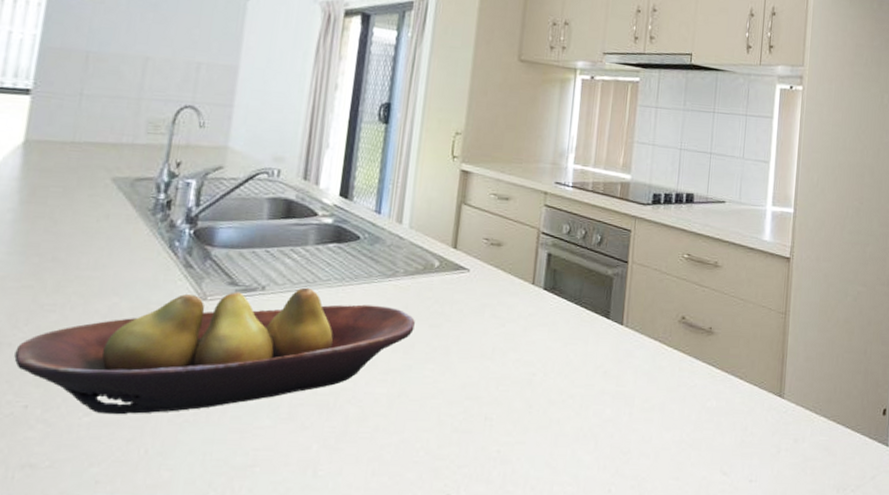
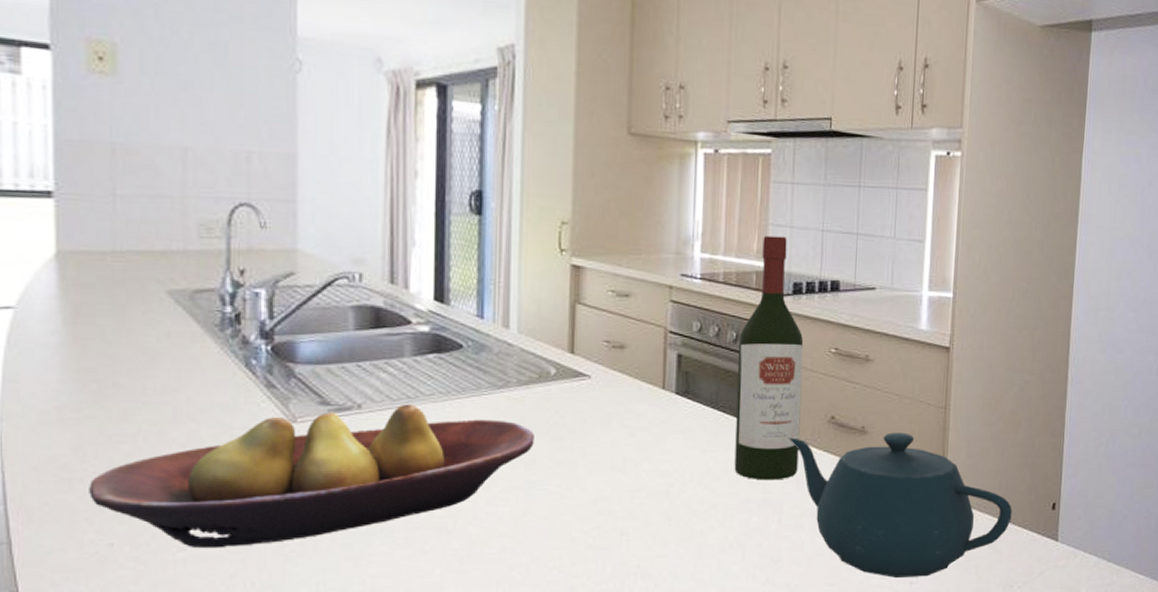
wine bottle: none [592,151,660,375] -> present [734,235,804,481]
teapot: none [642,334,846,475] -> present [788,432,1012,578]

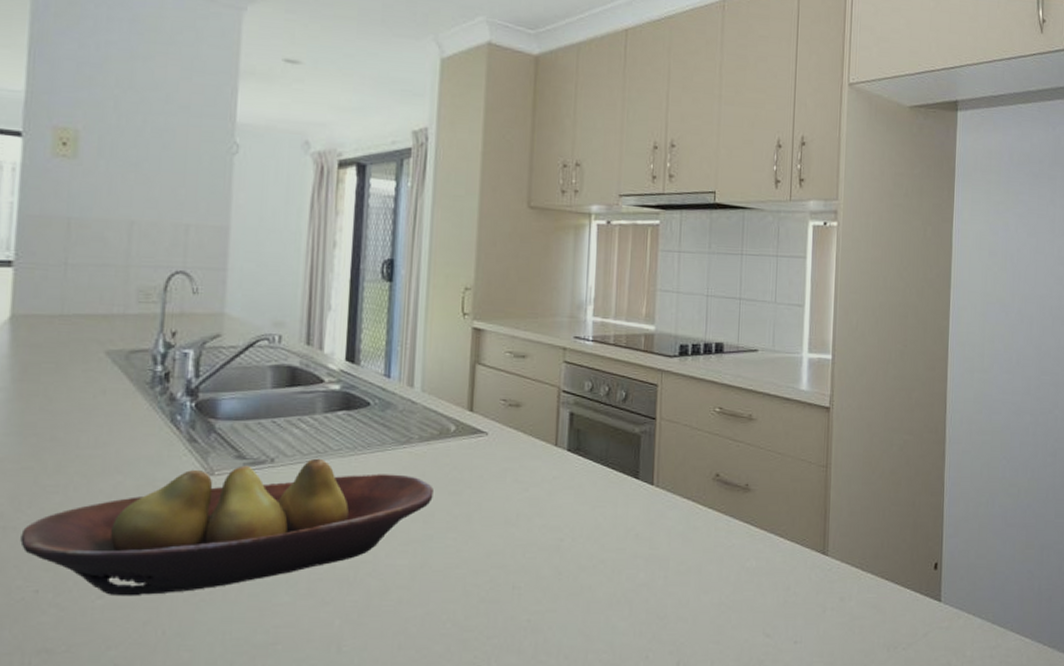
wine bottle: present [734,235,804,481] -> none [622,300,690,537]
teapot: present [788,432,1012,578] -> none [674,490,894,636]

